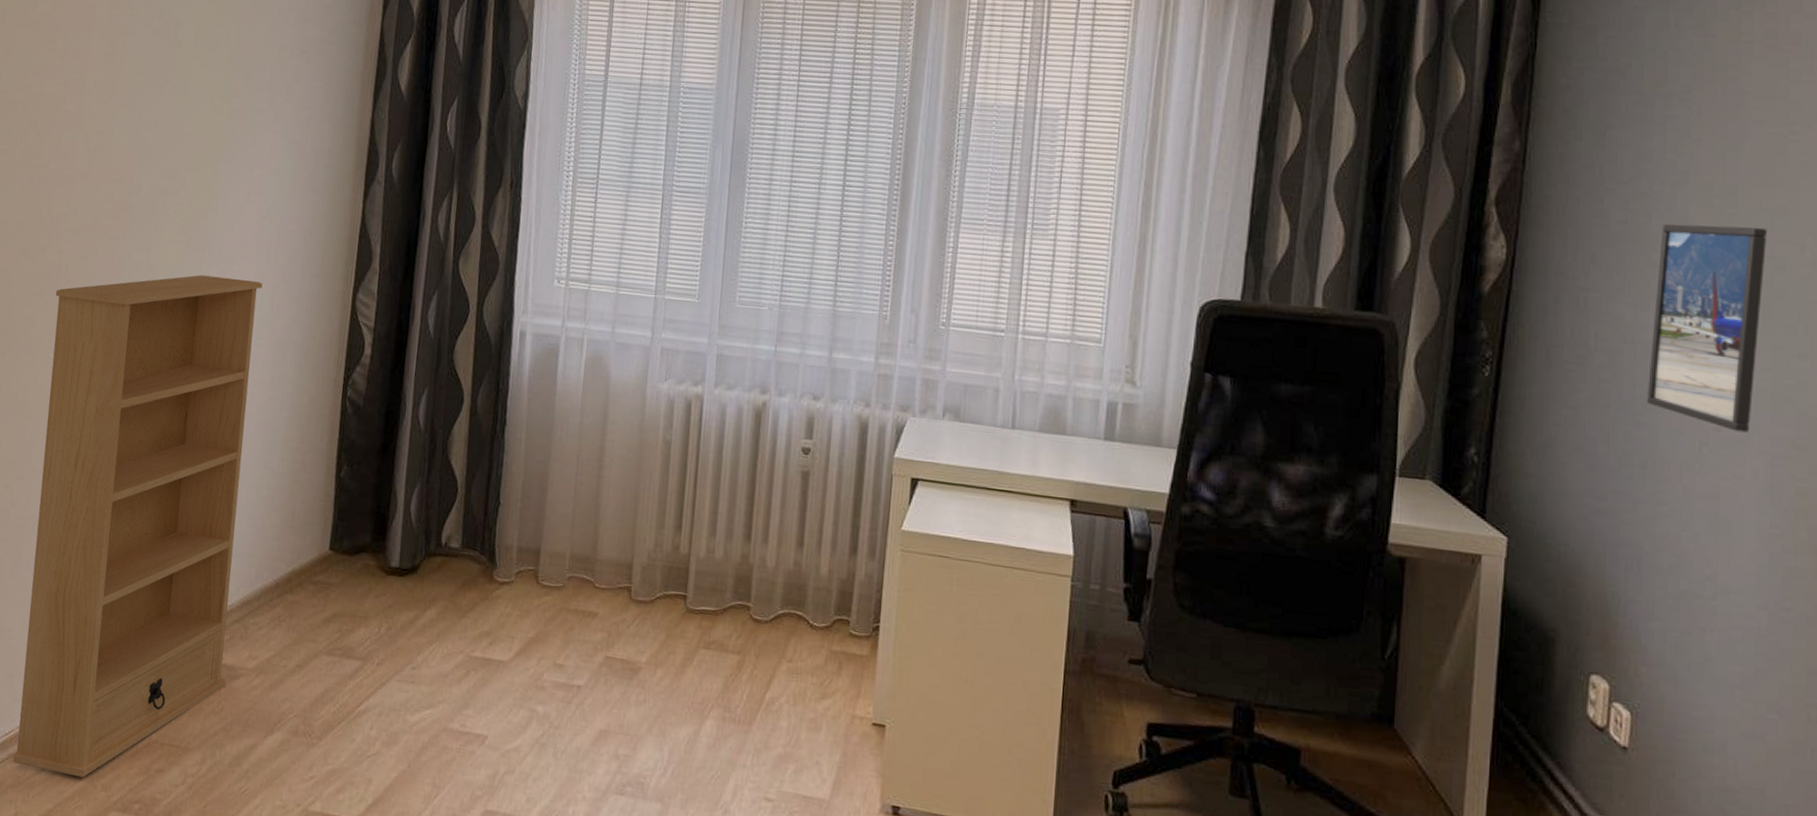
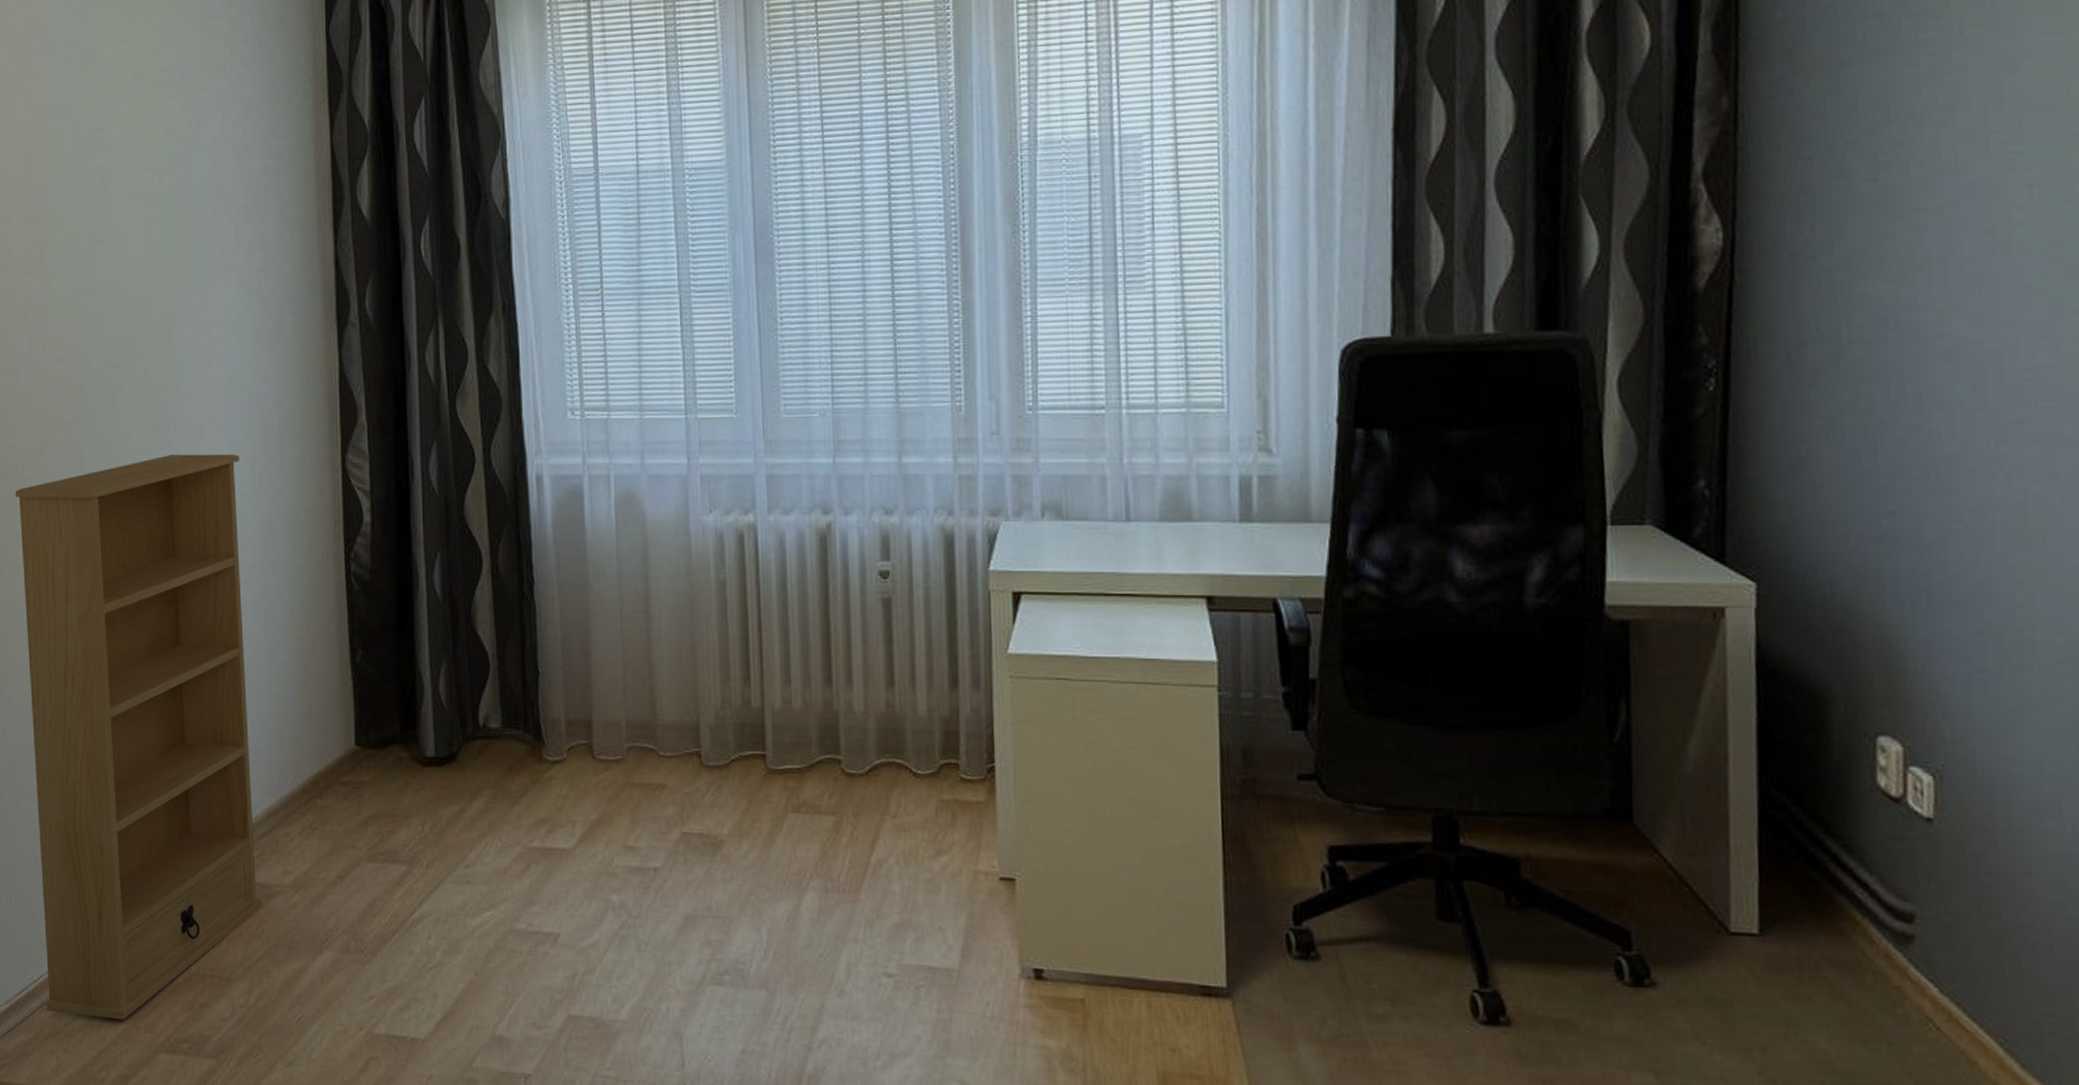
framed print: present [1647,224,1768,433] -> none [1921,164,2066,422]

